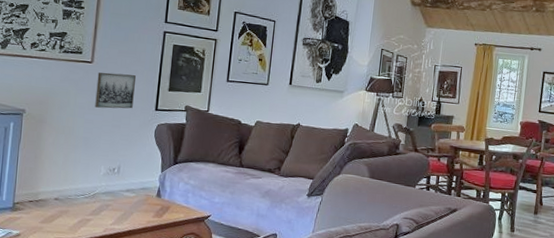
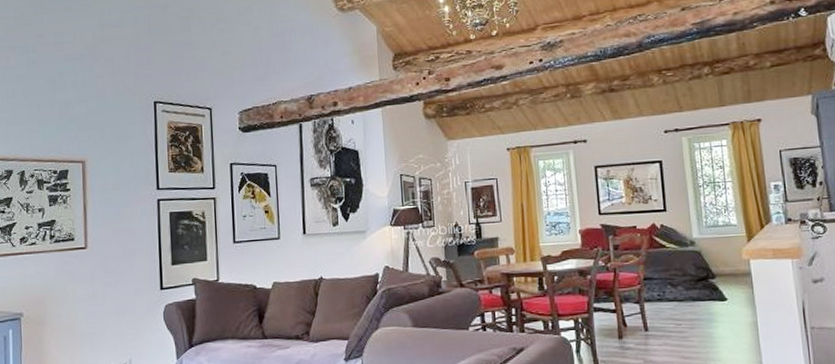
wall art: present [95,72,136,109] -> none [93,254,136,297]

